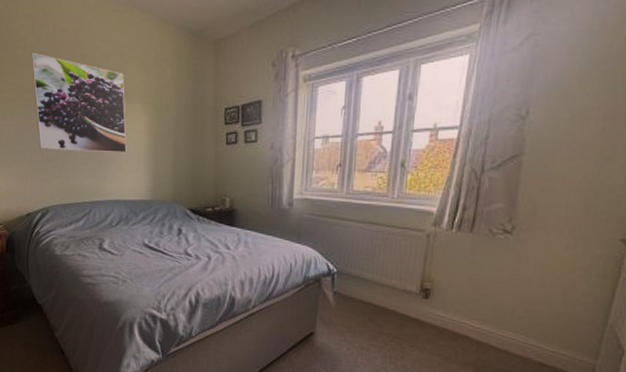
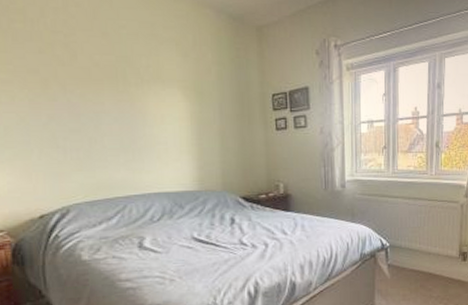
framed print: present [31,52,127,154] -> none [34,27,166,142]

